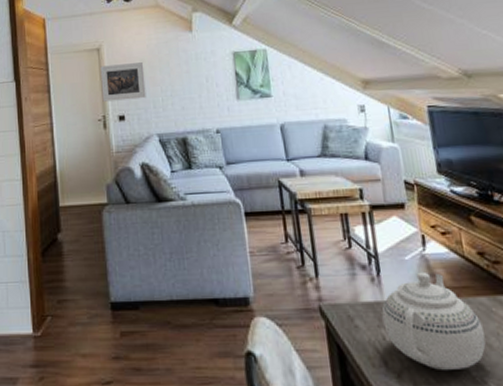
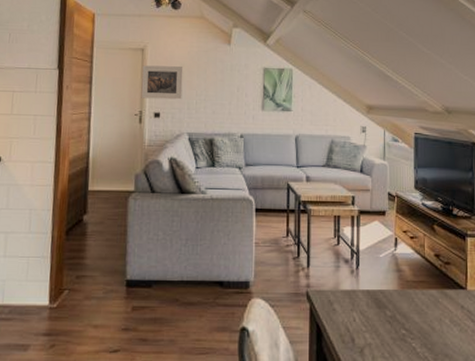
teapot: present [381,271,486,371] -> none [356,267,431,348]

